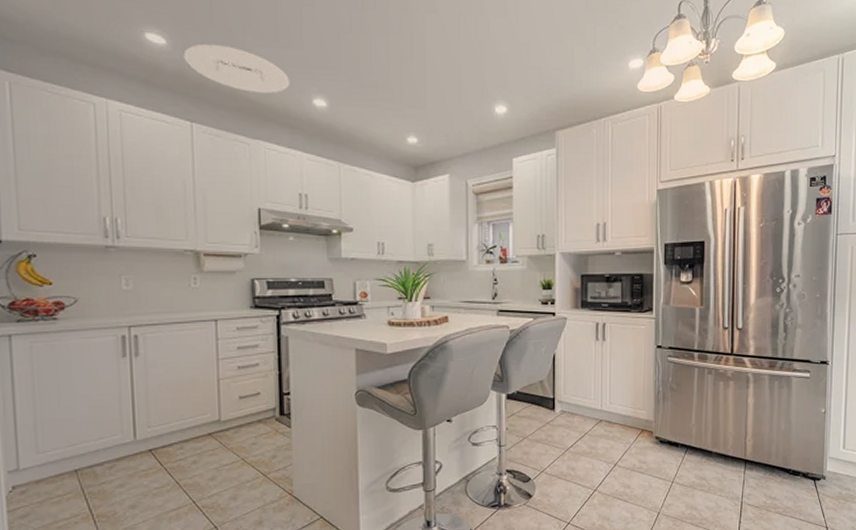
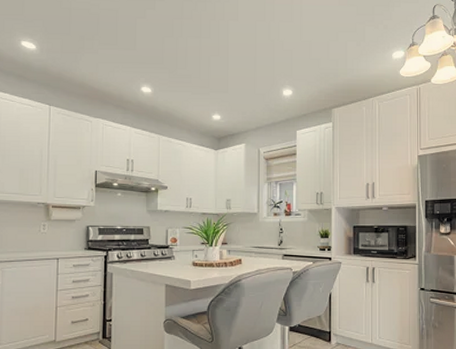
ceiling light: present [183,43,291,93] -> none [47,48,125,83]

